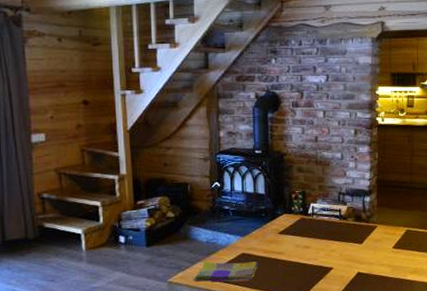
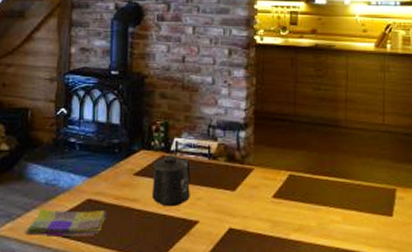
mug: none [294,218,325,258] -> present [152,156,190,207]

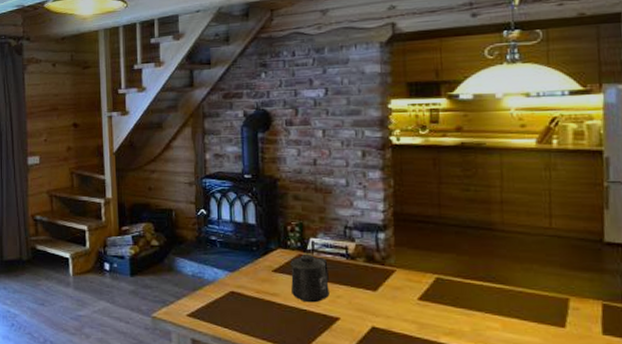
dish towel: present [24,208,108,237] -> none [178,297,250,325]

